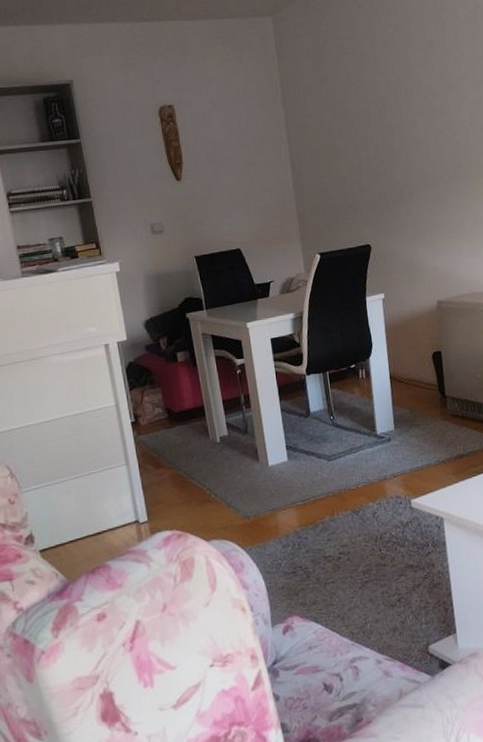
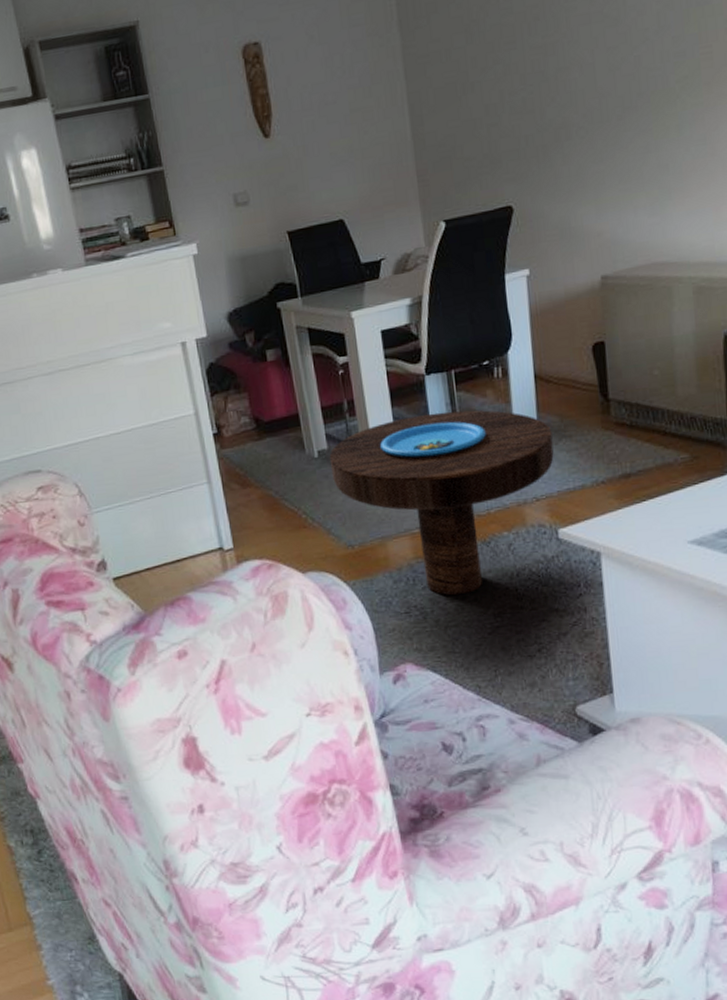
side table: none [229,404,406,557] -> present [329,410,554,596]

